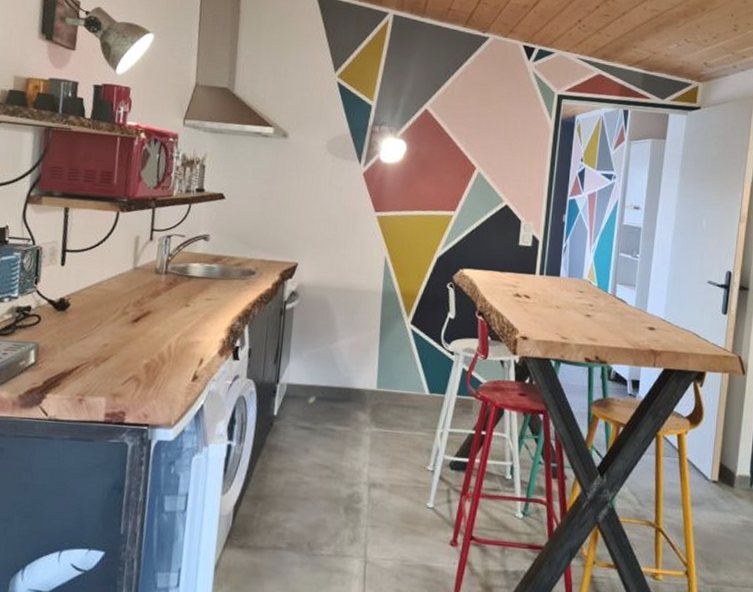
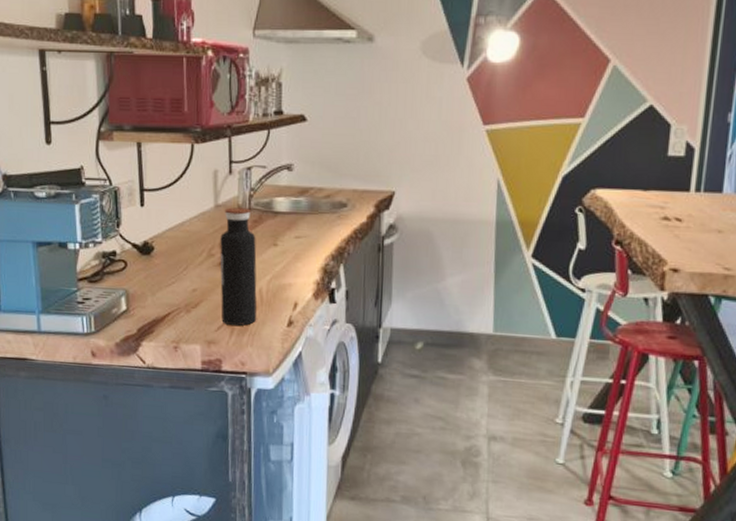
water bottle: none [129,270,170,380] -> present [219,207,257,326]

